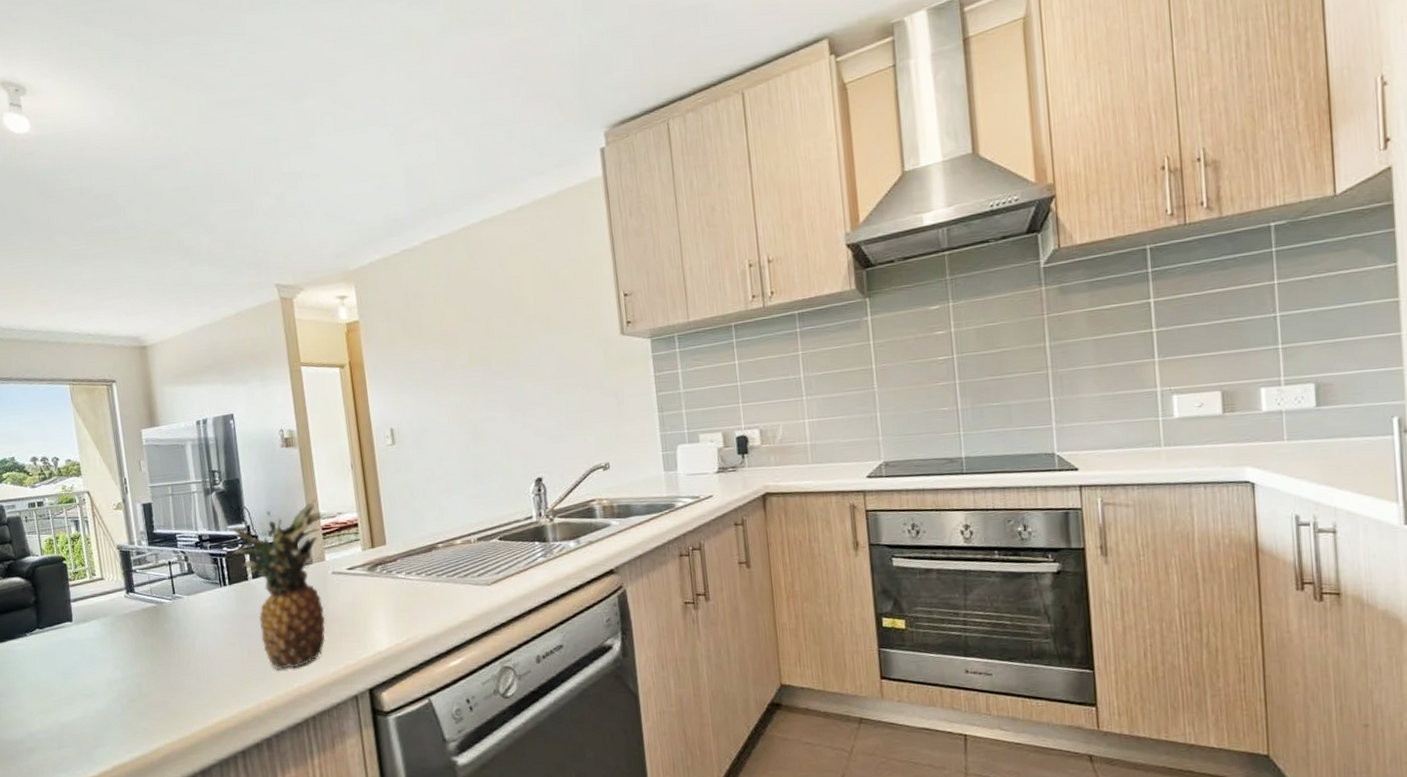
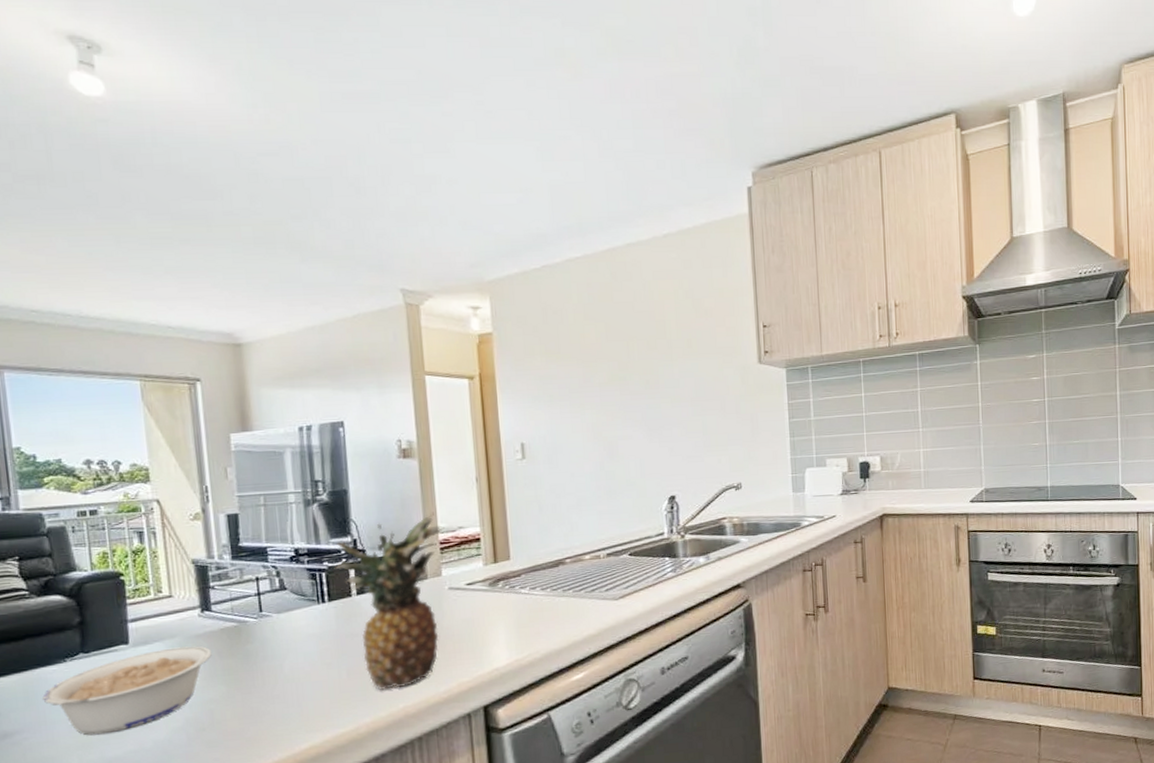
legume: none [11,624,137,702] -> present [42,646,212,736]

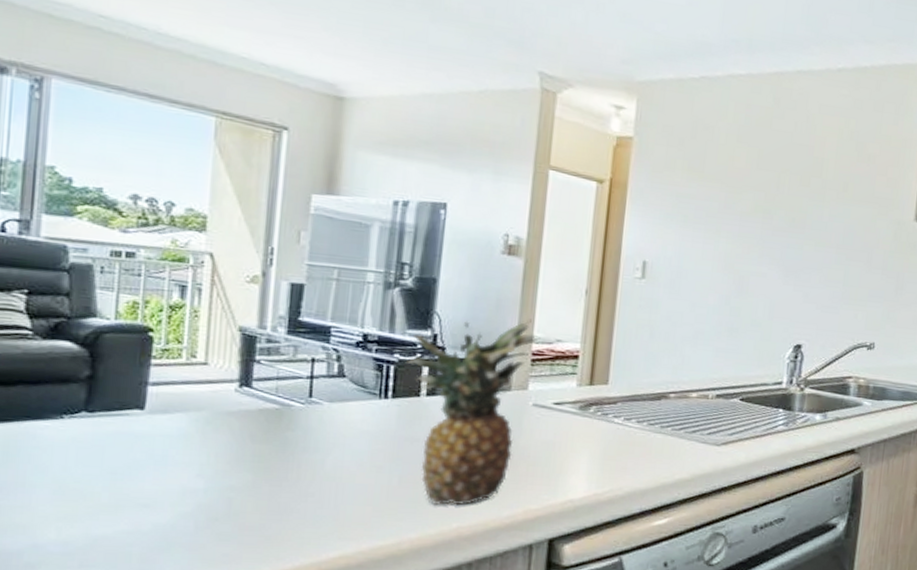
legume: present [42,646,212,736] -> none [26,421,243,508]

